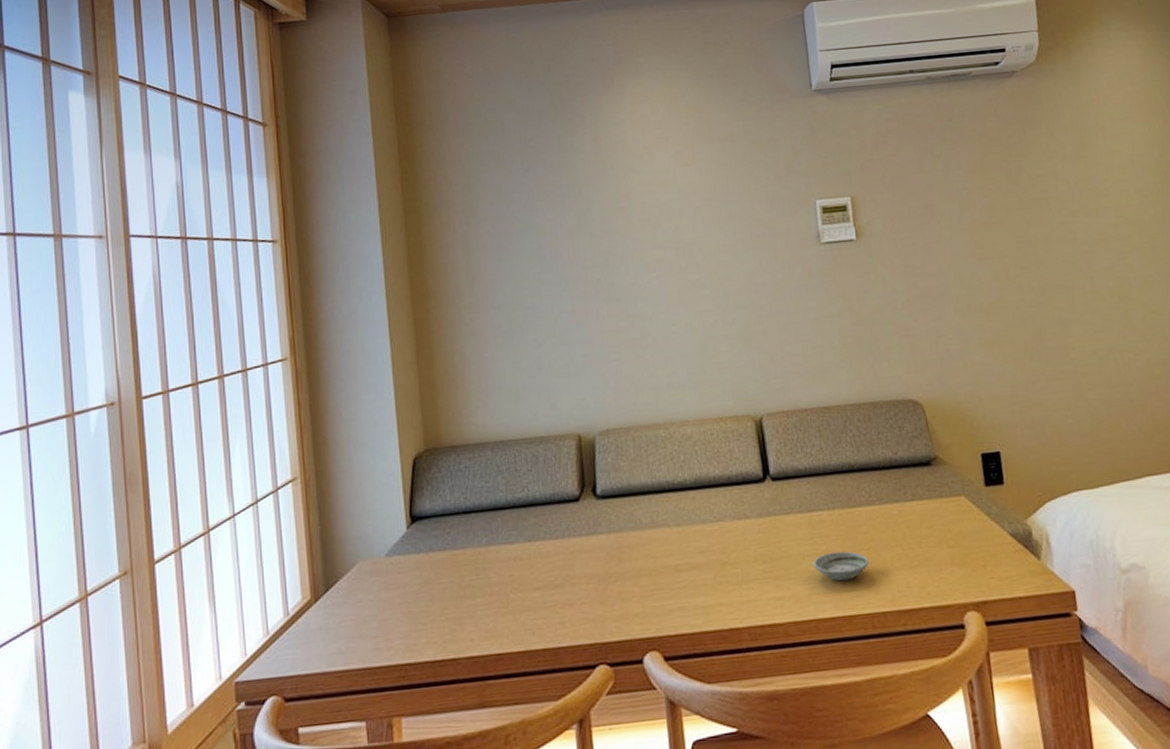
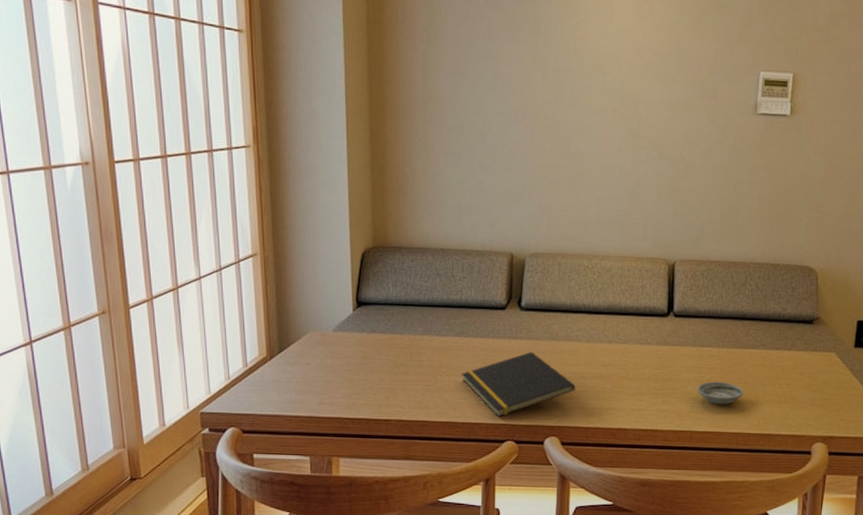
notepad: none [537,547,672,635] -> present [462,351,576,417]

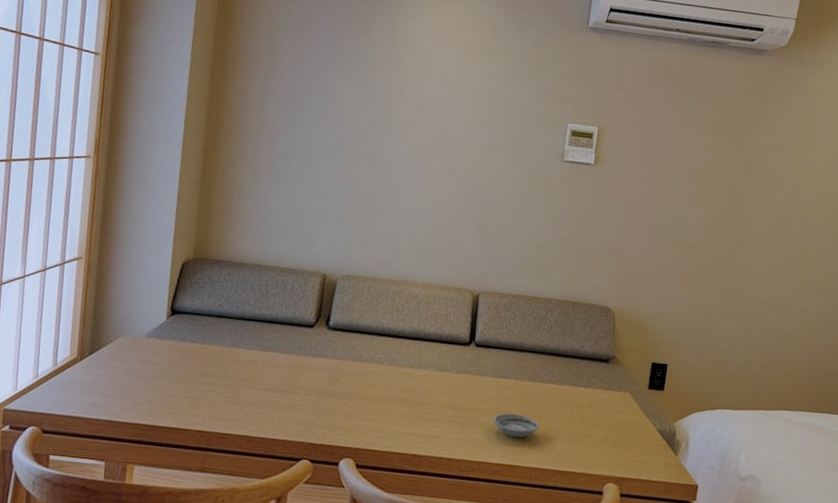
notepad: present [462,351,576,417] -> none [265,370,375,434]

